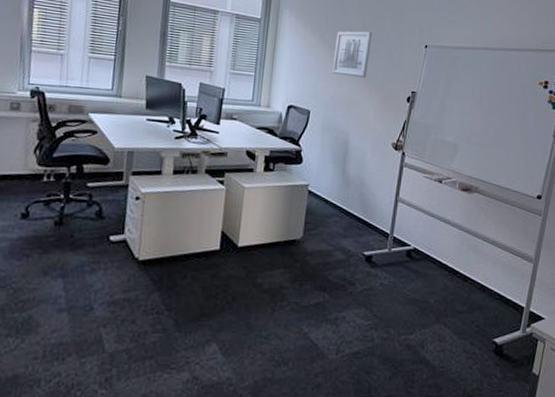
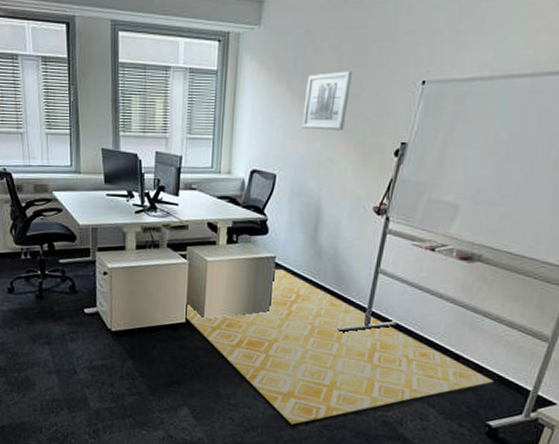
rug: none [217,196,496,355] -> present [183,269,494,425]

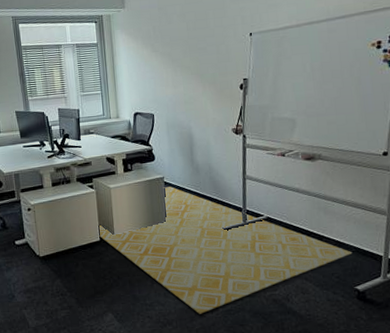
wall art: present [302,71,352,131] -> none [165,32,199,78]

